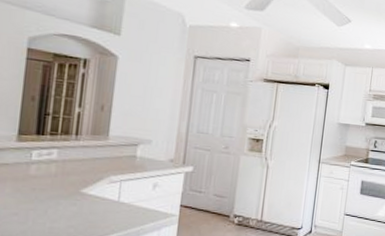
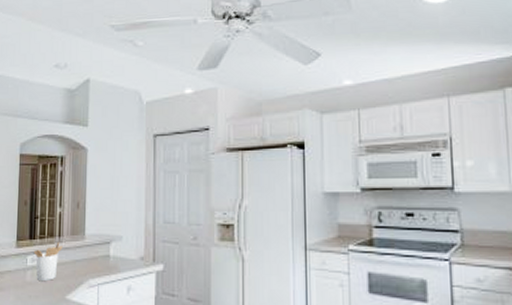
utensil holder: none [40,139,80,176] -> present [33,241,63,282]

